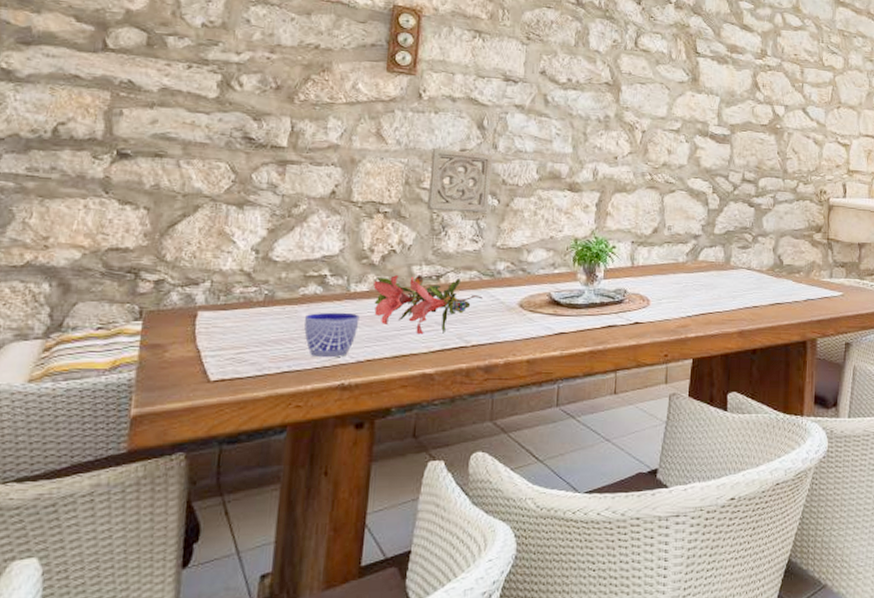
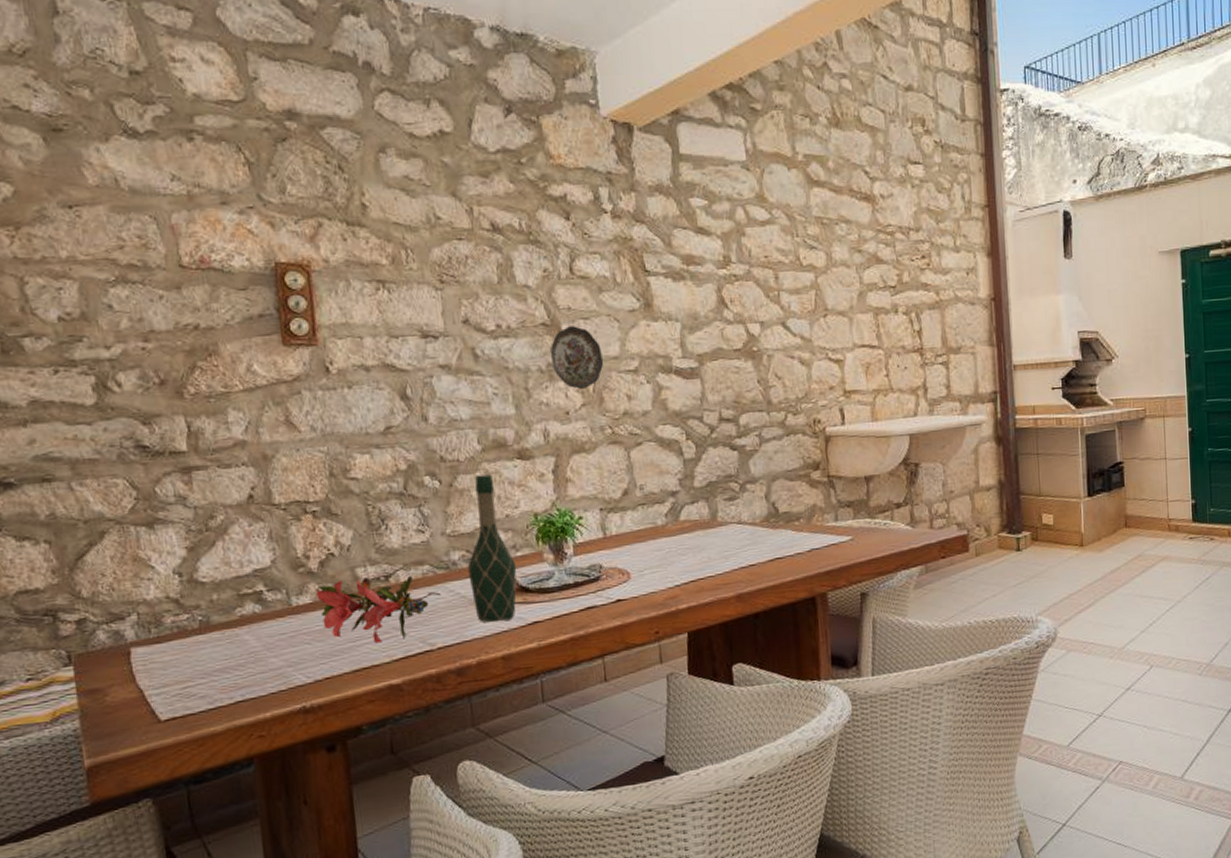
cup: present [304,312,360,358] -> none [247,629,309,682]
wall ornament: present [428,147,493,213] -> none [353,428,430,503]
wine bottle: none [509,199,553,329] -> present [467,474,517,623]
decorative plate: none [608,88,653,140] -> present [549,326,604,389]

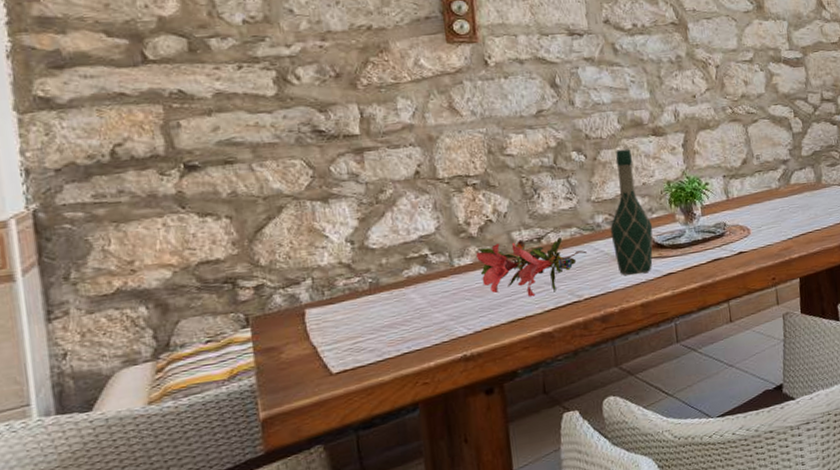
decorative plate: present [549,326,604,389] -> none [678,25,724,77]

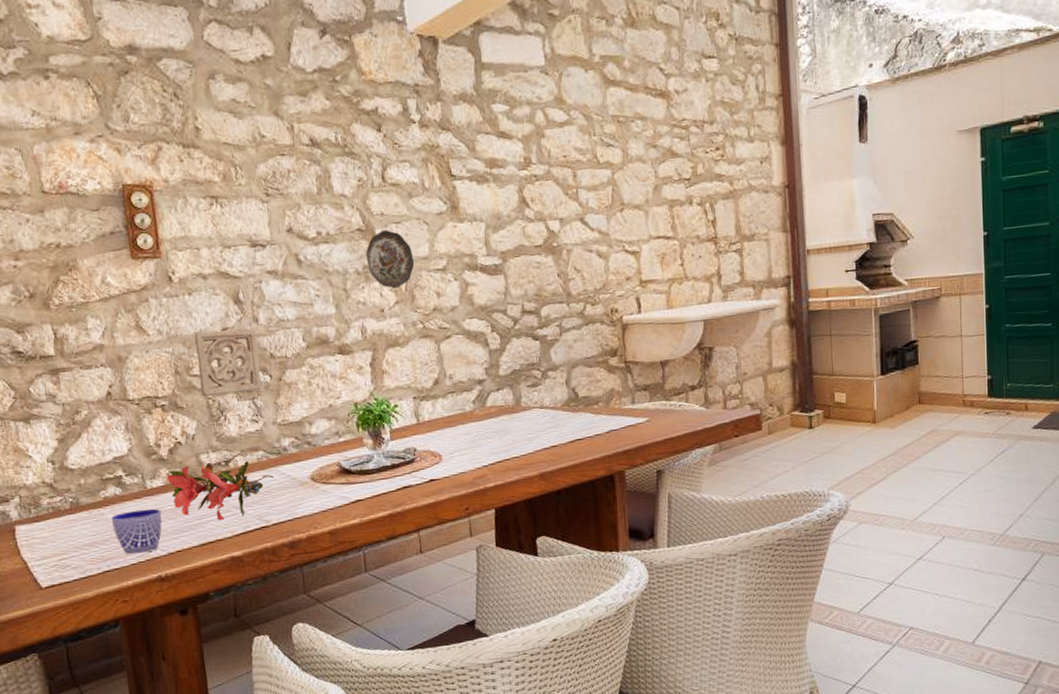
cup: none [413,287,470,335] -> present [110,508,163,555]
wall ornament: none [509,111,577,176] -> present [194,329,262,397]
wine bottle: present [610,149,653,276] -> none [296,368,340,502]
decorative plate: none [678,25,724,77] -> present [365,230,415,288]

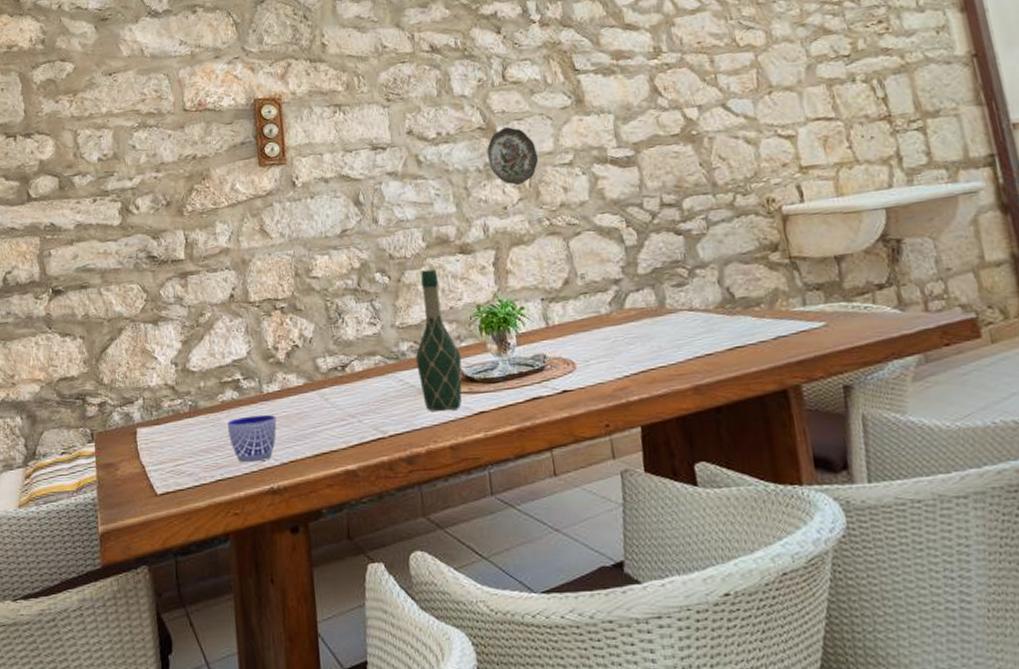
flower: present [167,461,274,521] -> none [283,366,391,430]
wall ornament: present [194,329,262,397] -> none [314,230,381,299]
wine bottle: none [296,368,340,502] -> present [415,269,462,412]

